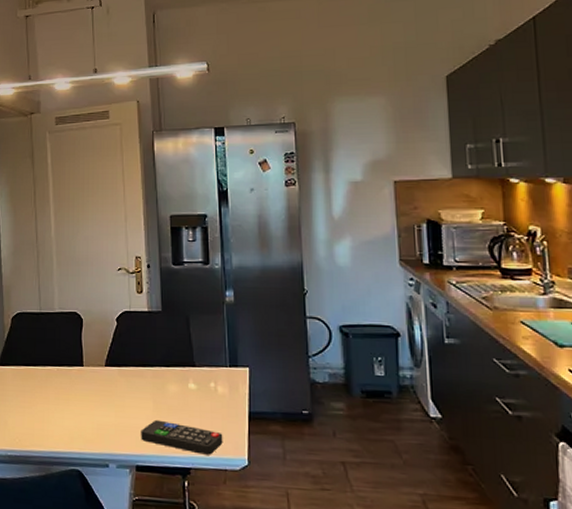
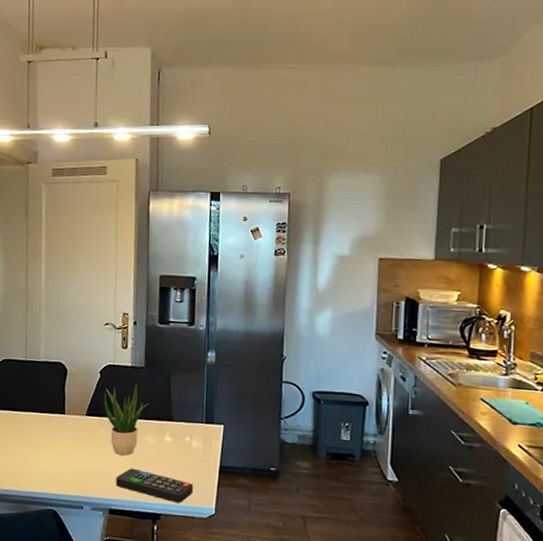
potted plant: none [123,329,170,407] -> present [104,384,149,456]

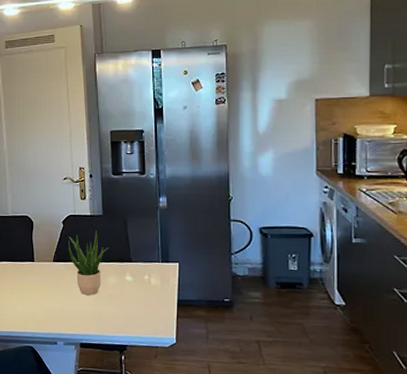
remote control: present [115,468,194,503] -> none [84,306,155,335]

